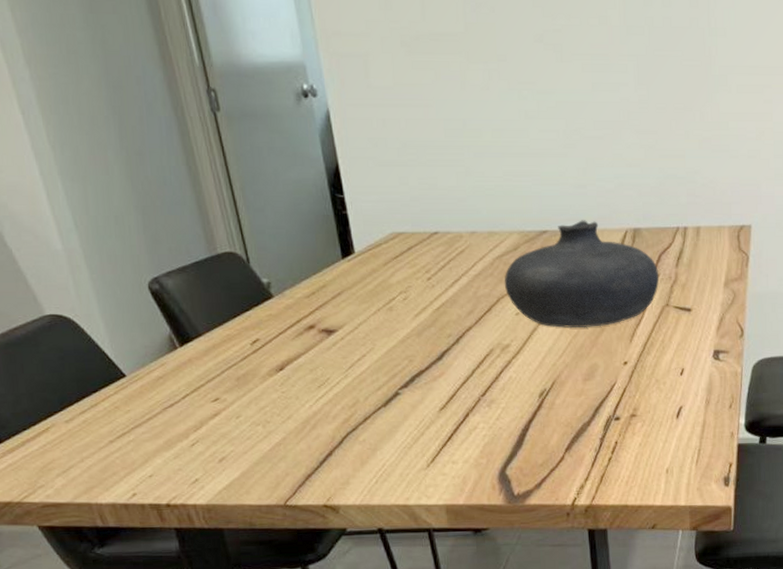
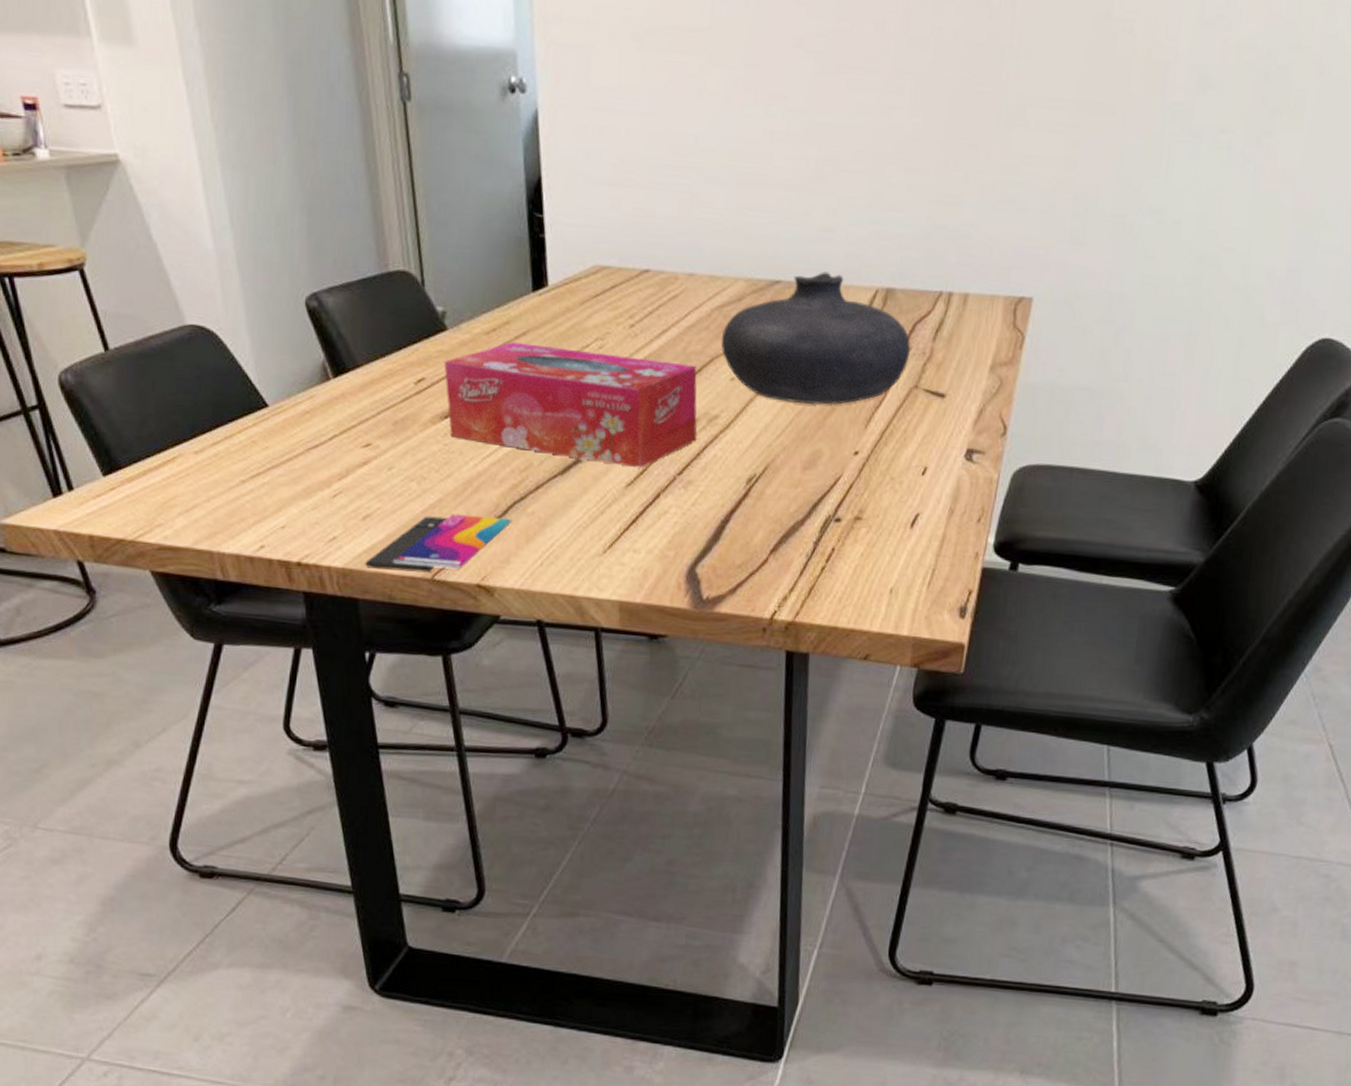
smartphone: none [225,447,348,501] -> present [365,513,513,572]
tissue box: none [274,302,494,394] -> present [444,342,697,468]

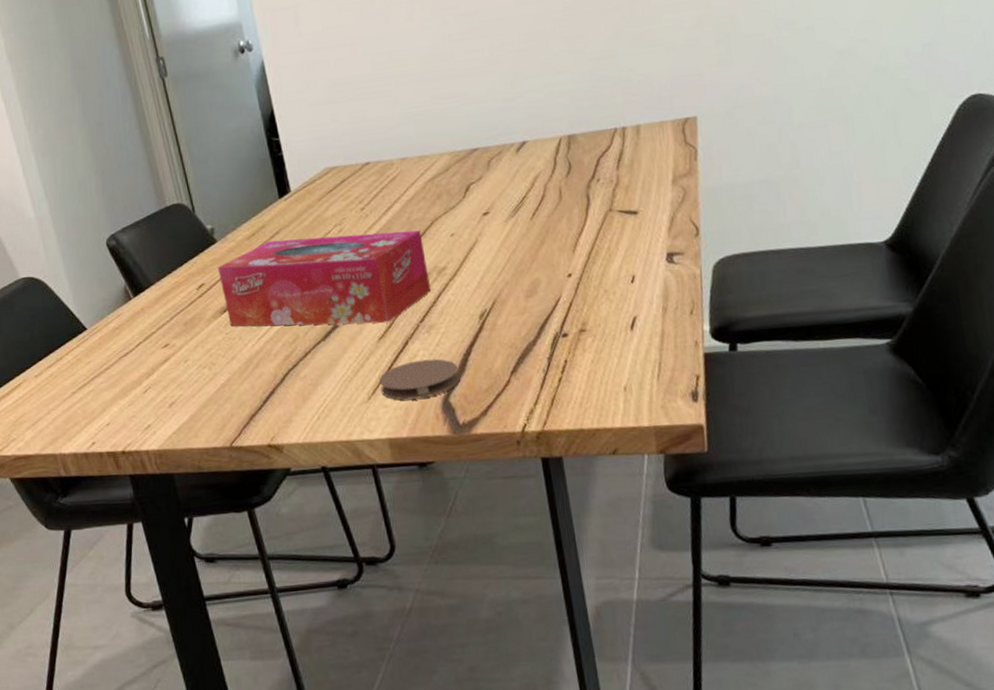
smartphone: present [365,513,513,572] -> none [175,384,290,445]
coaster: none [619,518,712,563] -> present [379,359,460,400]
vase: present [720,271,910,405] -> none [437,132,600,245]

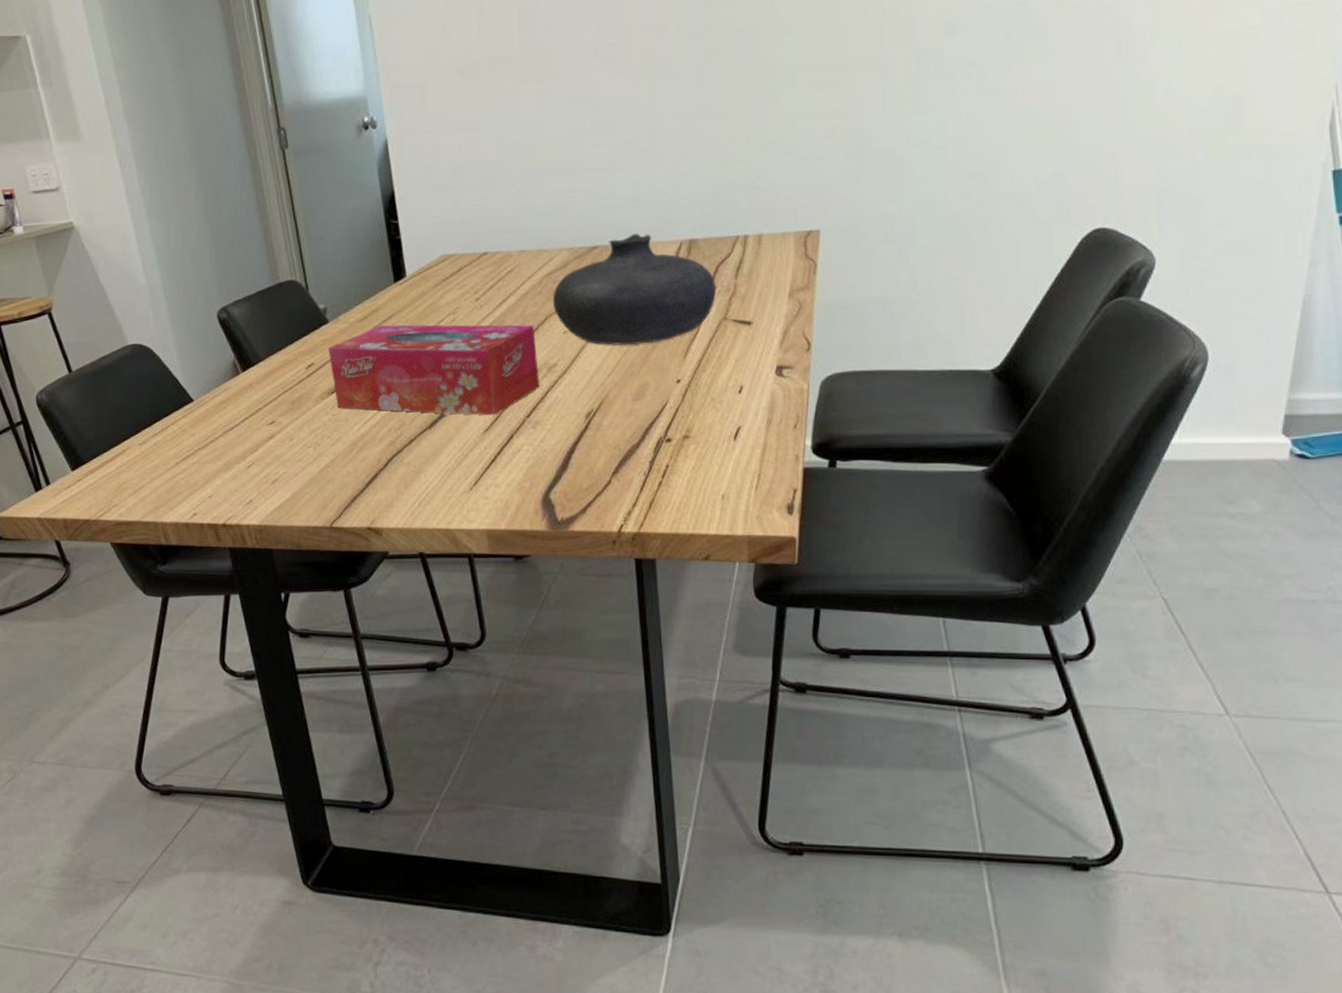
coaster: present [379,359,460,400] -> none [481,454,562,493]
vase: none [437,132,600,245] -> present [552,233,716,346]

